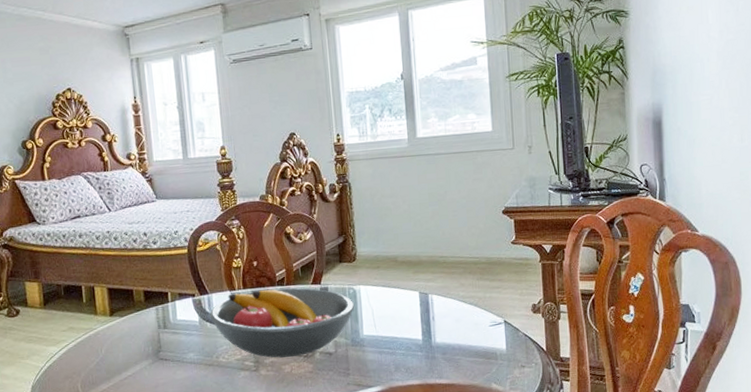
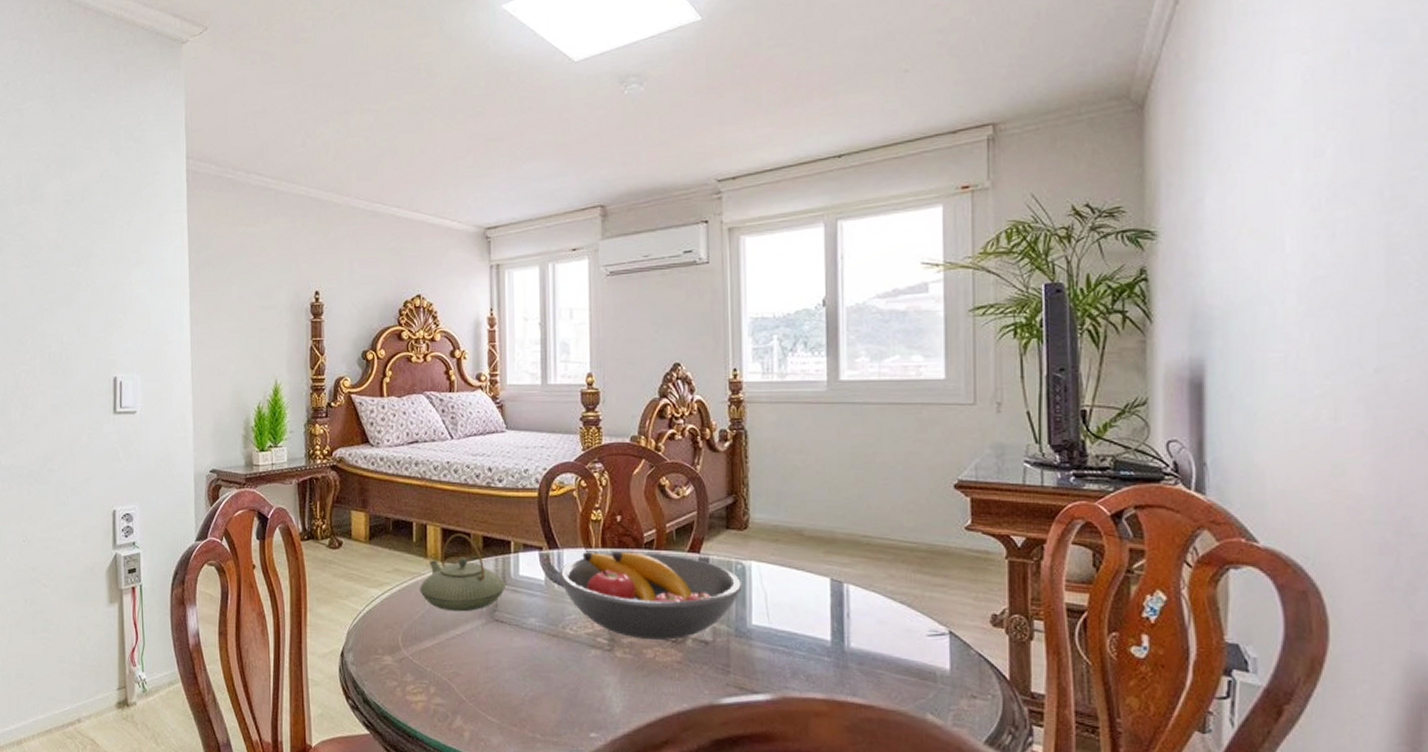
teapot: none [93,290,167,357] -> present [420,533,507,612]

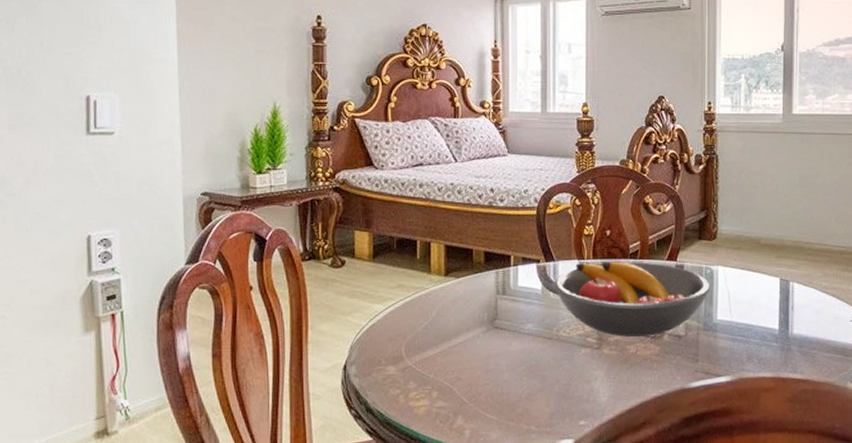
teapot: present [420,533,507,612] -> none [423,250,506,322]

